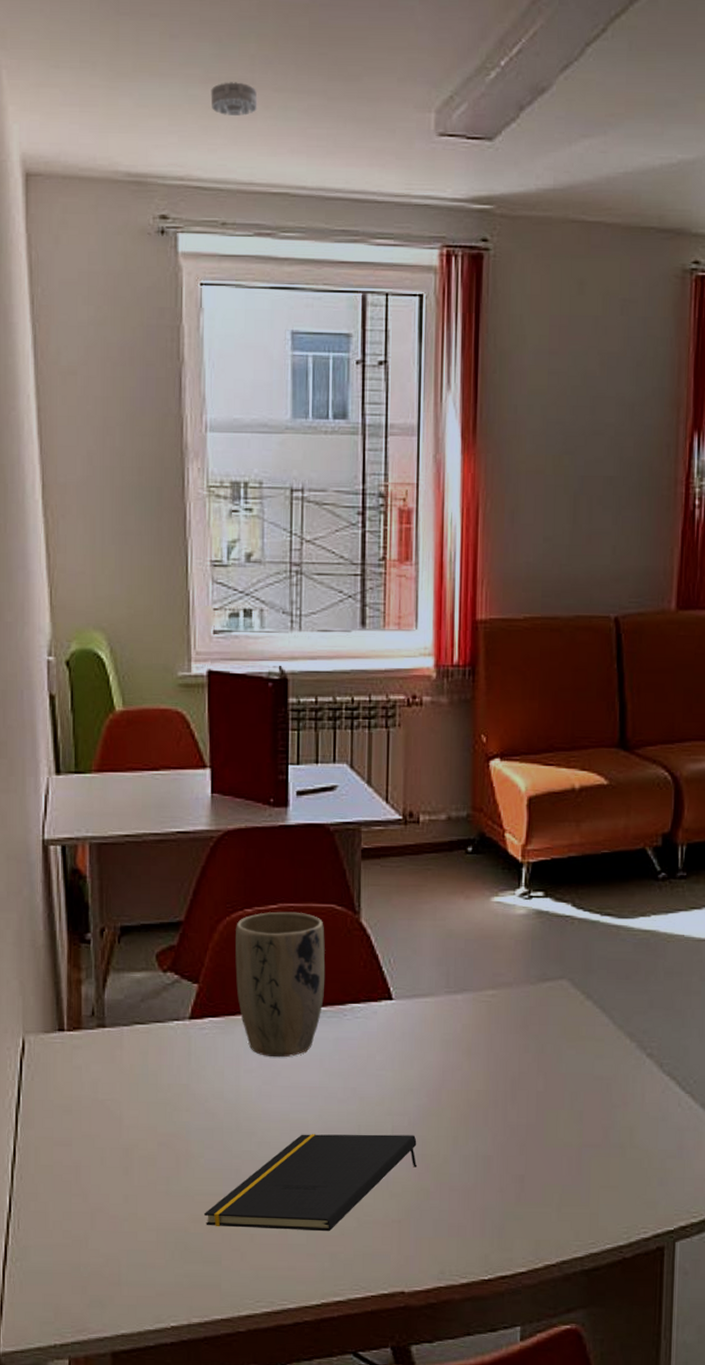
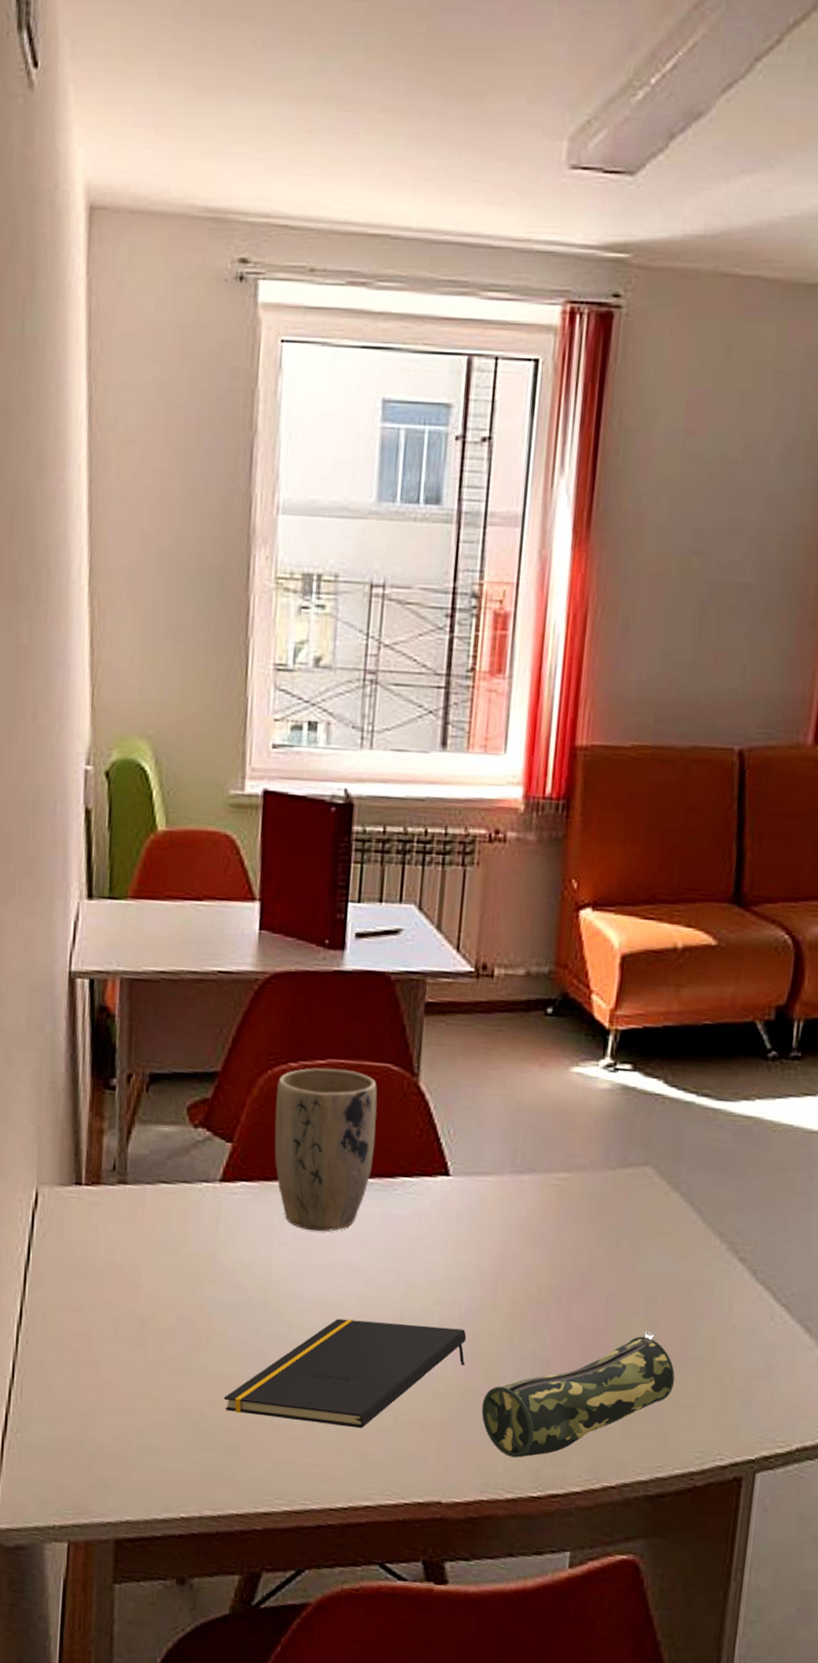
smoke detector: present [211,82,258,117] -> none [306,100,360,142]
pencil case: none [434,1124,600,1246] -> present [481,1331,675,1458]

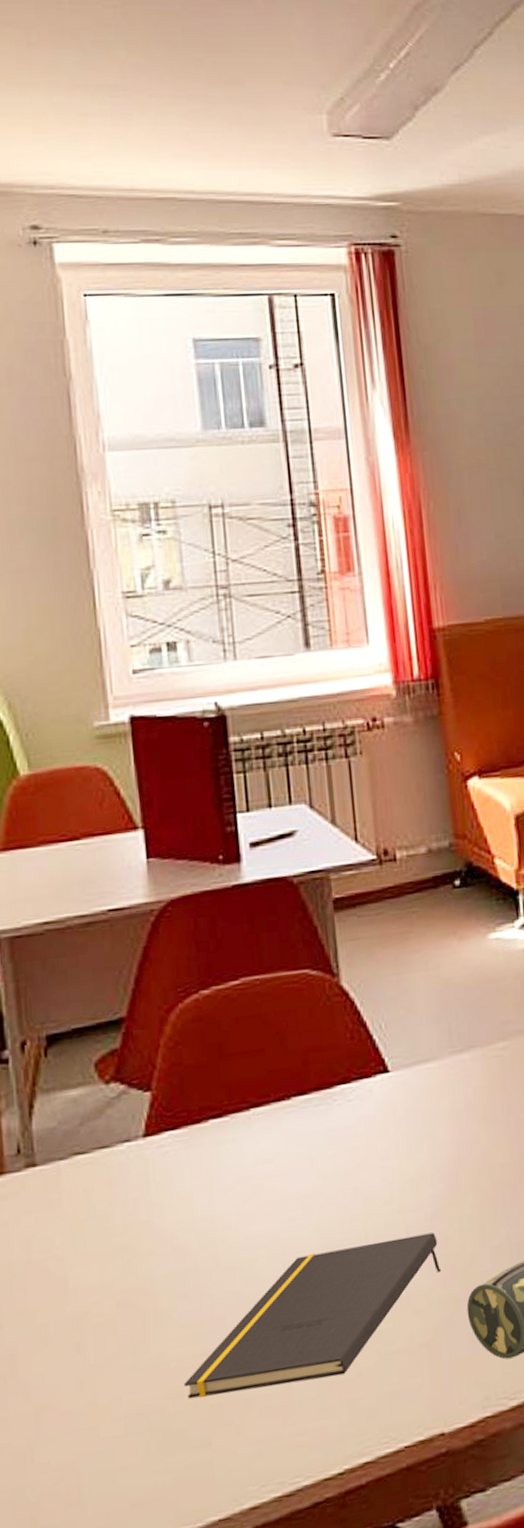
plant pot: present [274,1068,378,1232] -> none [191,985,307,1168]

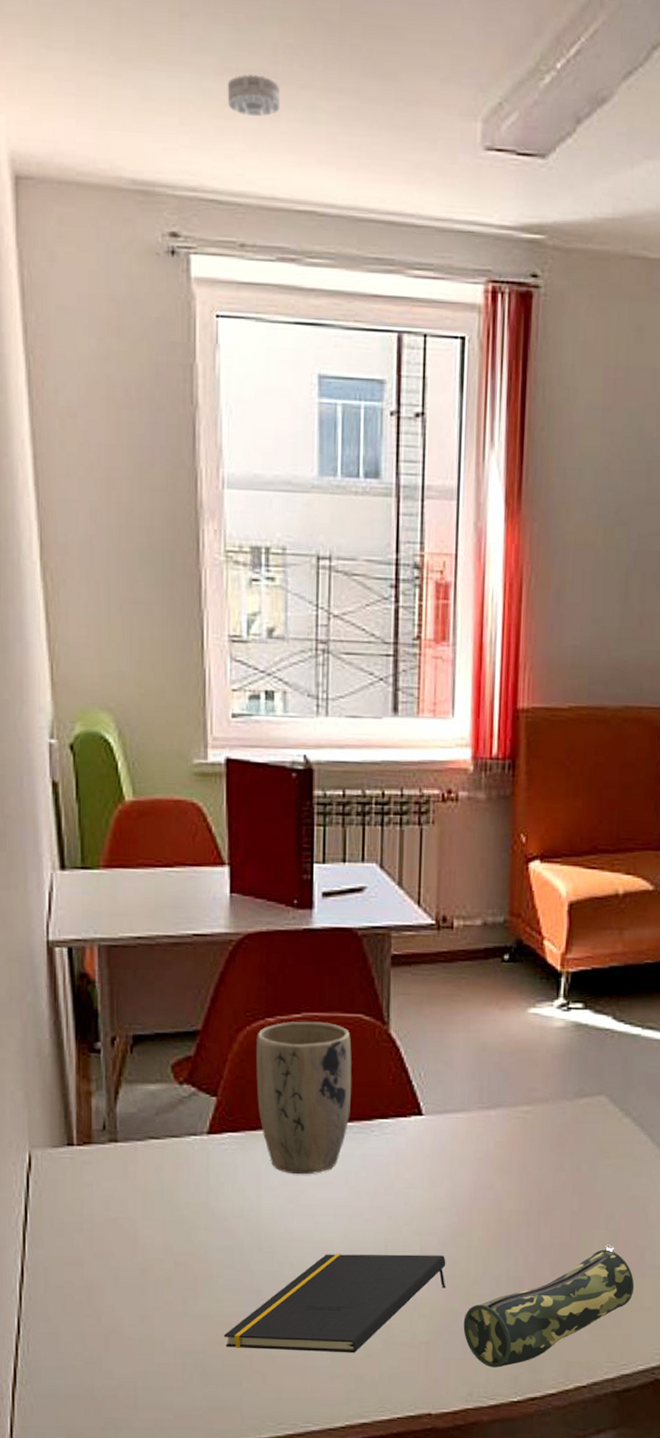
smoke detector: none [78,89,133,123] -> present [227,74,281,117]
plant pot: none [191,985,307,1168] -> present [256,1021,352,1175]

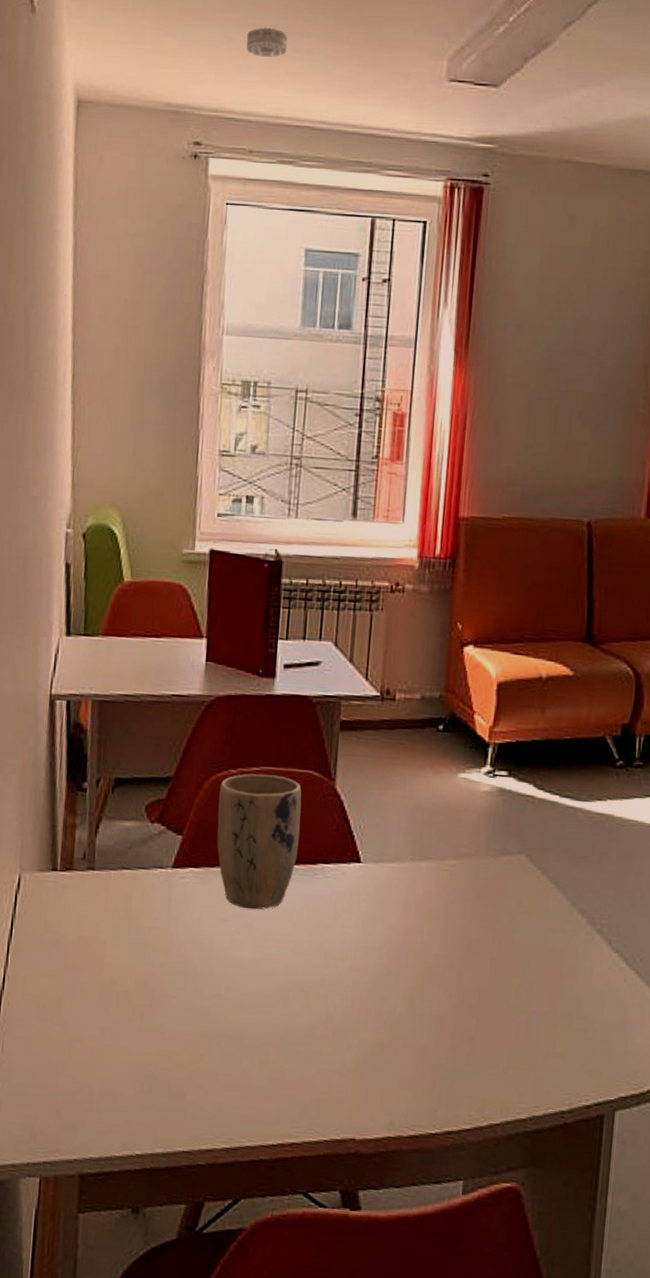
notepad: present [223,1254,446,1353] -> none [173,982,376,1076]
pencil case: present [463,1245,635,1368] -> none [388,992,547,1100]

